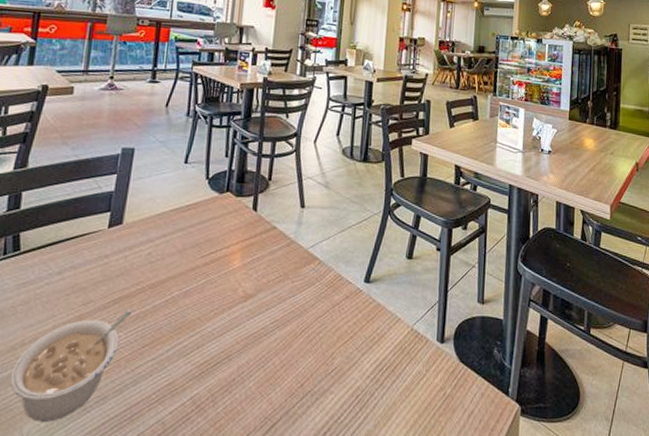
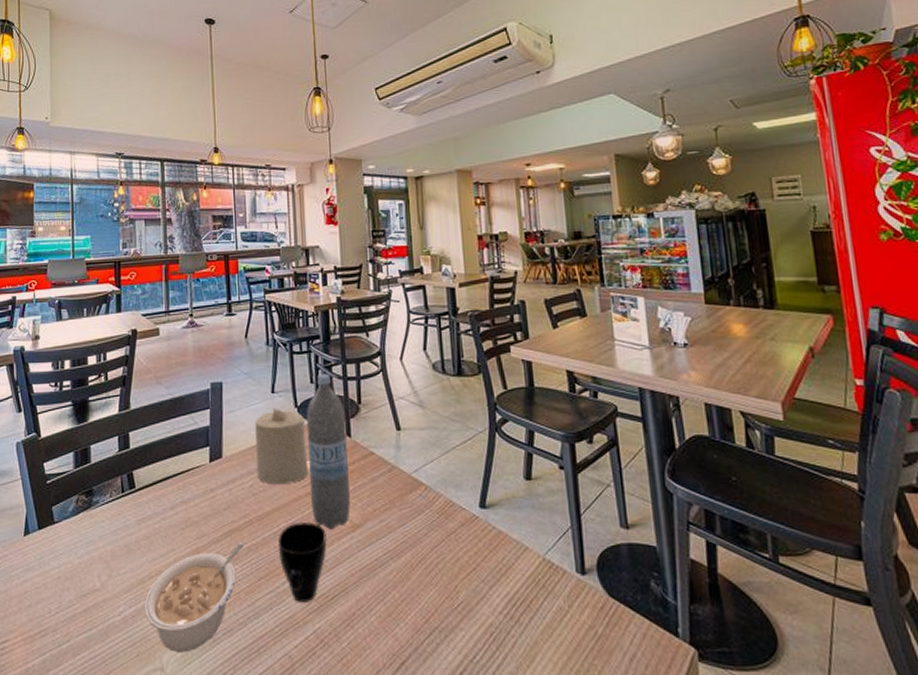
candle: none [157,178,214,254] -> present [255,408,309,485]
cup: none [167,291,219,369] -> present [278,522,327,602]
water bottle: none [207,148,255,299] -> present [306,373,351,530]

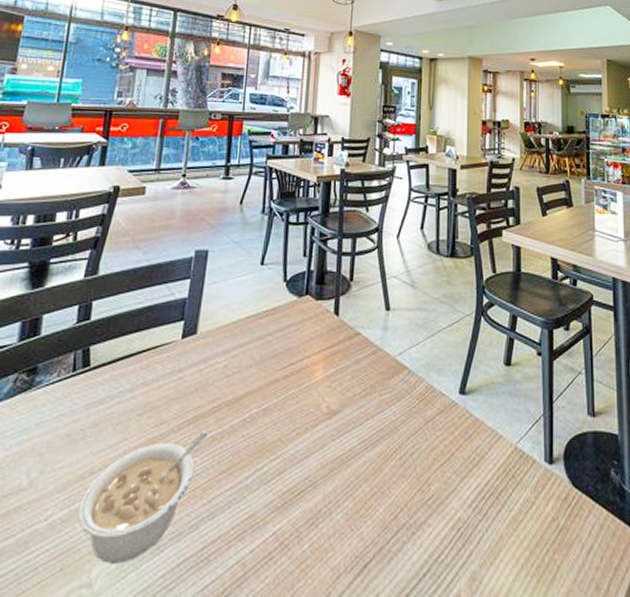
candle: present [255,408,309,485] -> none [233,281,292,366]
cup: present [278,522,327,602] -> none [246,408,301,499]
water bottle: present [306,373,351,530] -> none [288,247,336,416]

